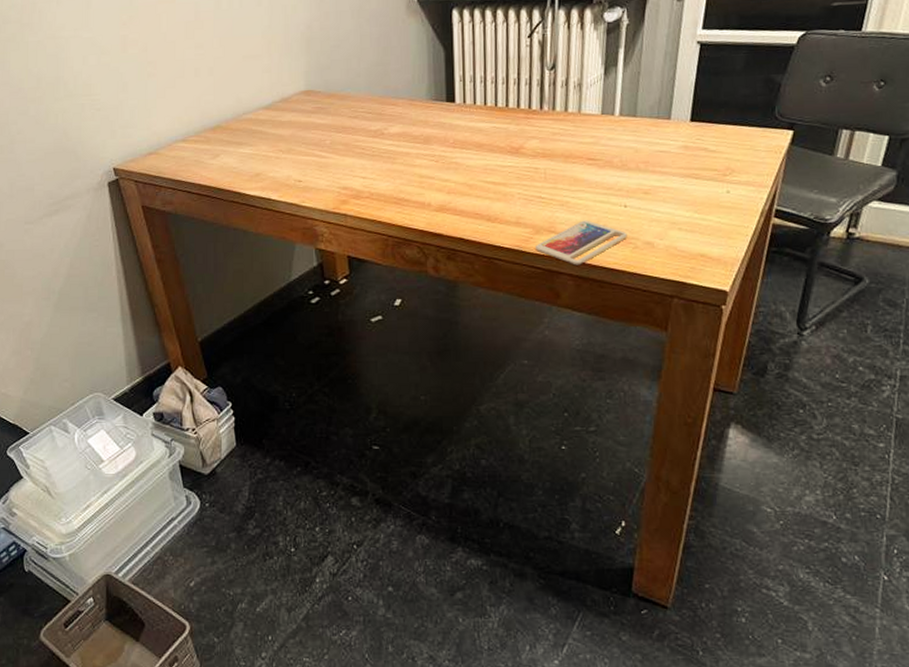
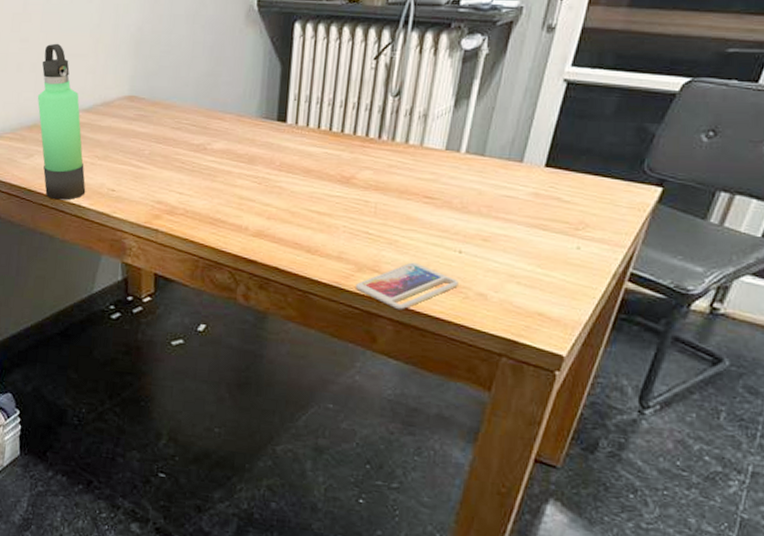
thermos bottle: none [217,46,274,196] -> present [37,43,86,200]

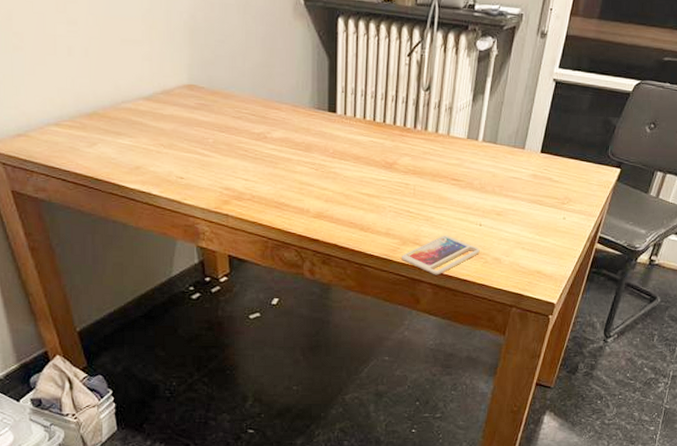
thermos bottle: present [37,43,86,200] -> none [93,27,155,189]

